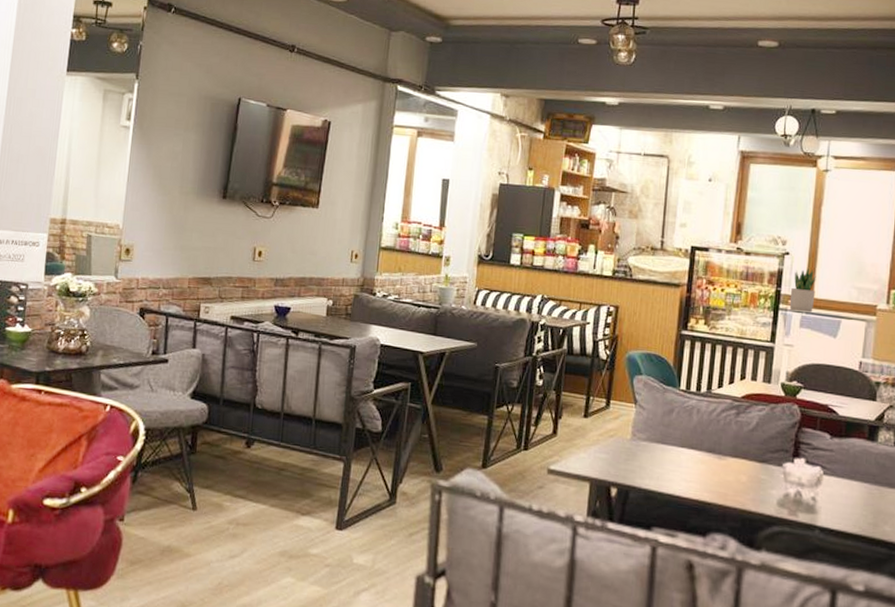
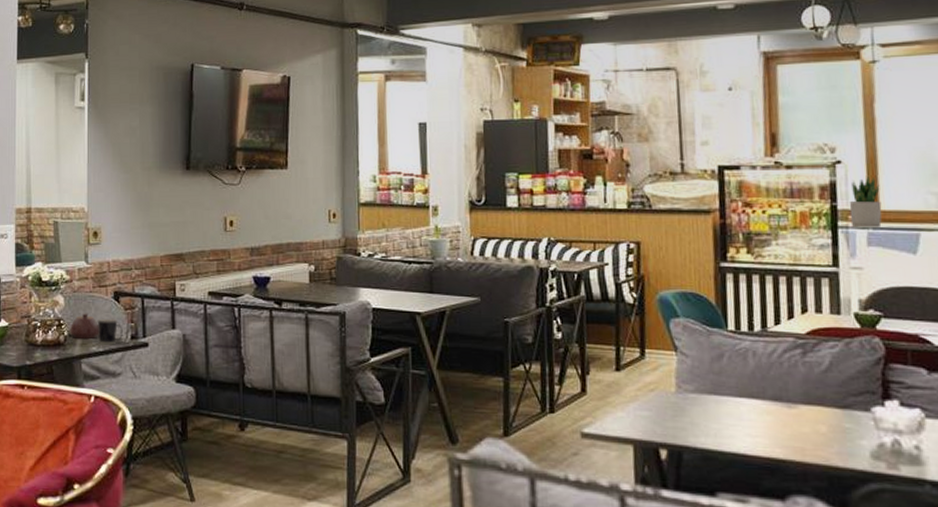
sugar bowl: none [92,326,122,352] -> present [69,313,99,340]
mug: none [119,332,145,359] -> present [97,318,123,345]

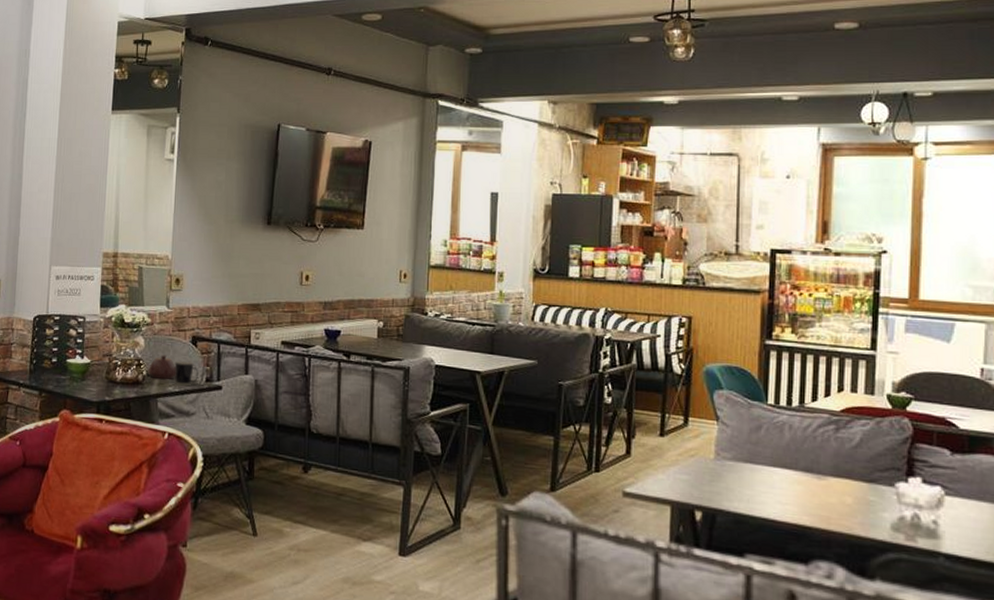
planter: present [849,177,882,228] -> none [891,267,921,316]

